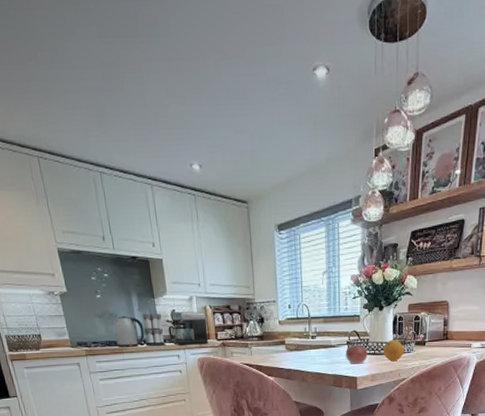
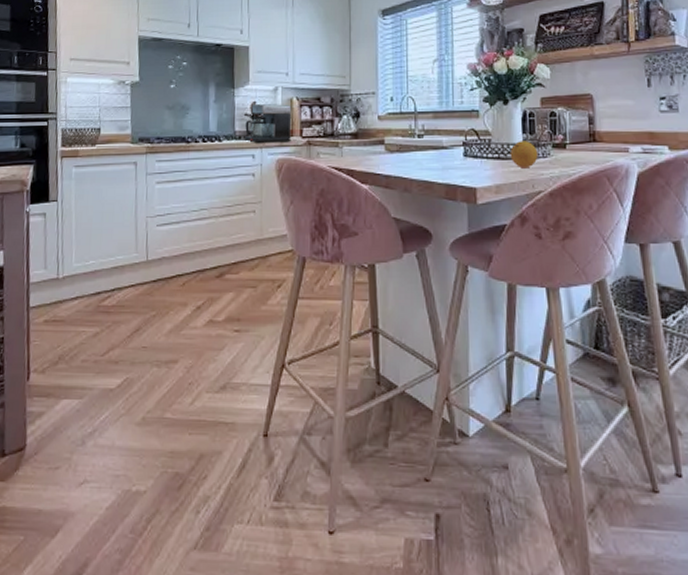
kettle: present [112,316,145,348] -> none [183,108,218,146]
spice rack: present [142,308,165,346] -> none [217,100,240,144]
fruit: present [346,342,367,364] -> none [461,143,490,171]

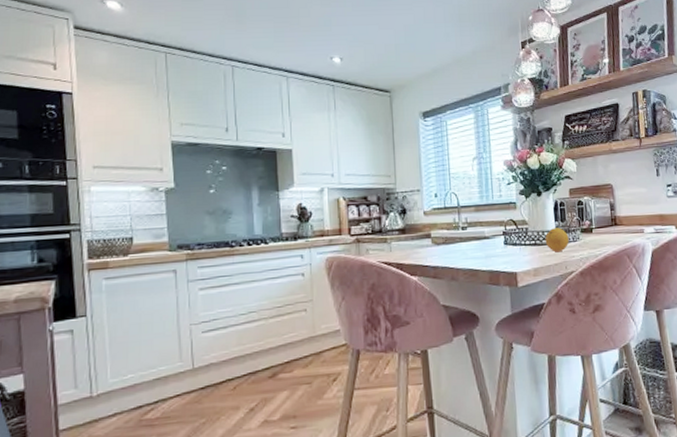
coffee maker: present [245,104,292,143] -> none [292,204,340,244]

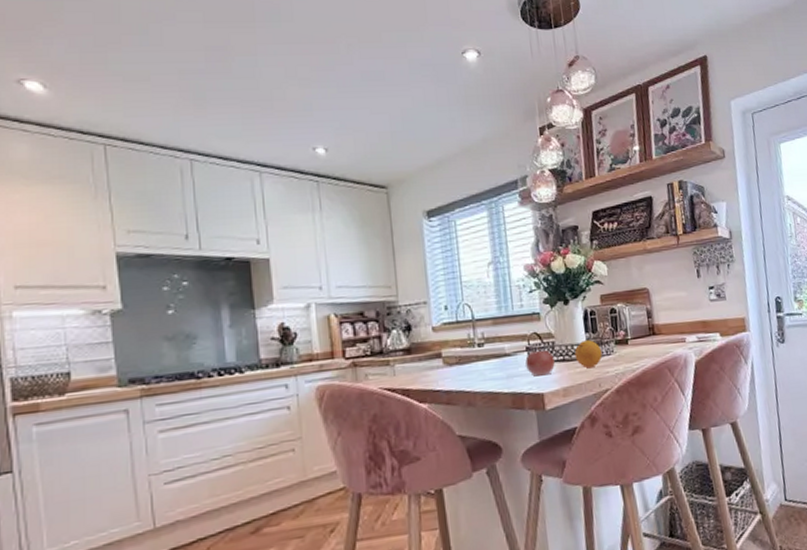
fruit: none [502,232,527,257] -> present [525,347,555,376]

